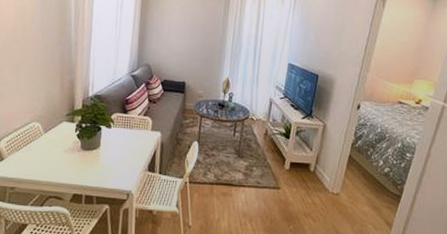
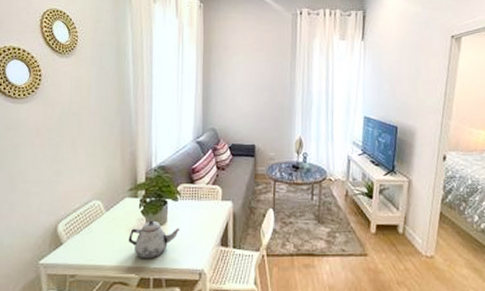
teapot: none [64,144,111,178] -> present [128,220,179,259]

